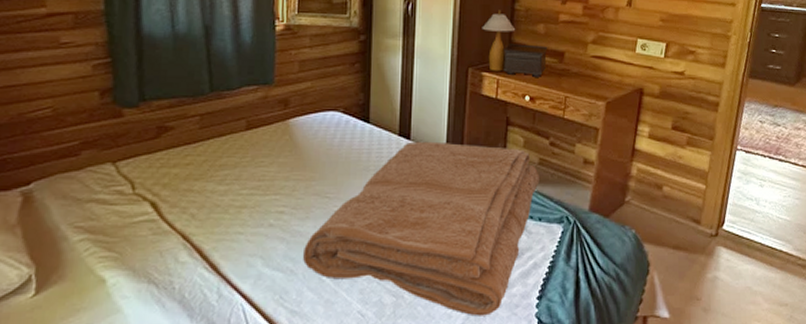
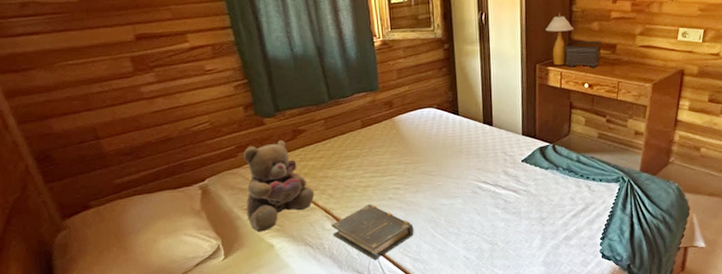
teddy bear: none [76,137,173,260] -> present [243,140,315,232]
book: none [186,230,296,309] -> present [330,204,414,260]
towel: present [302,141,539,316] -> none [417,126,599,255]

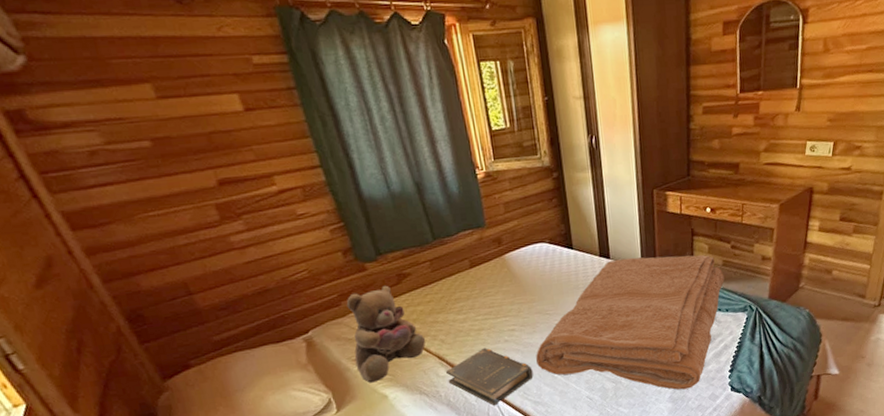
towel: none [417,126,599,255] -> present [535,254,725,390]
table lamp: present [545,12,574,66] -> none [661,131,693,190]
jewelry box: present [565,40,602,69] -> none [683,160,724,191]

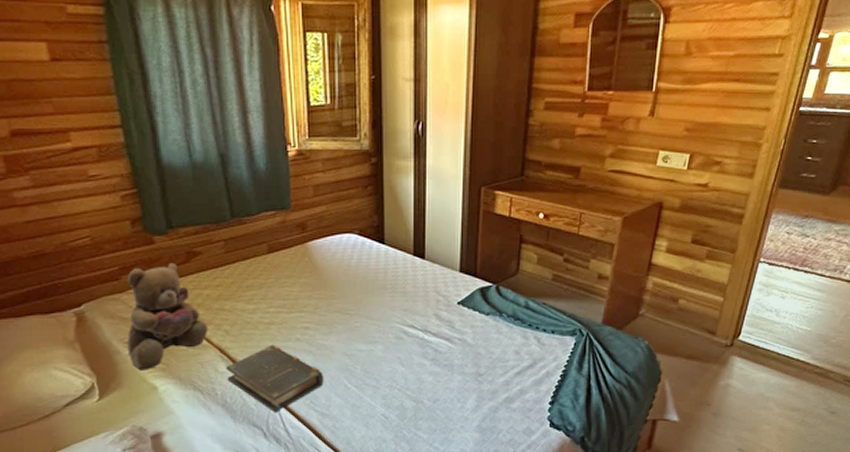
towel: present [535,254,725,390] -> none [328,260,553,419]

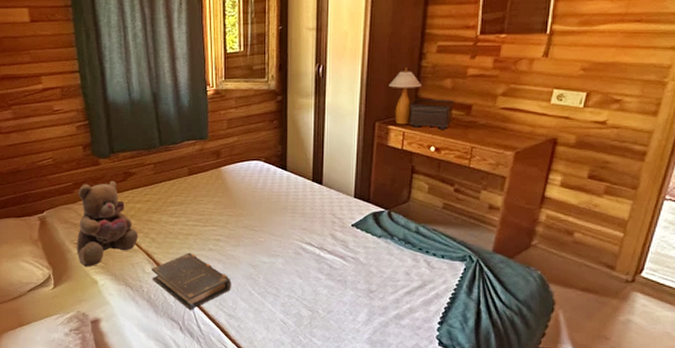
table lamp: none [494,125,530,190] -> present [388,67,422,125]
jewelry box: none [517,161,563,195] -> present [409,99,455,130]

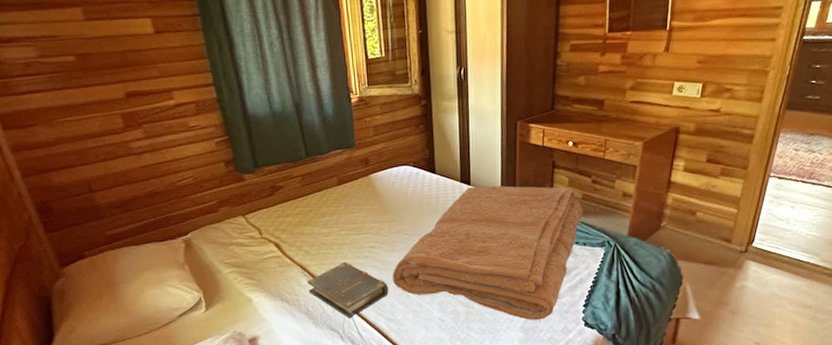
teddy bear: present [76,180,139,267] -> none [223,196,292,286]
towel: none [235,186,443,333] -> present [392,185,583,320]
table lamp: present [388,67,422,125] -> none [527,66,558,123]
jewelry box: present [409,99,455,130] -> none [548,96,589,126]

